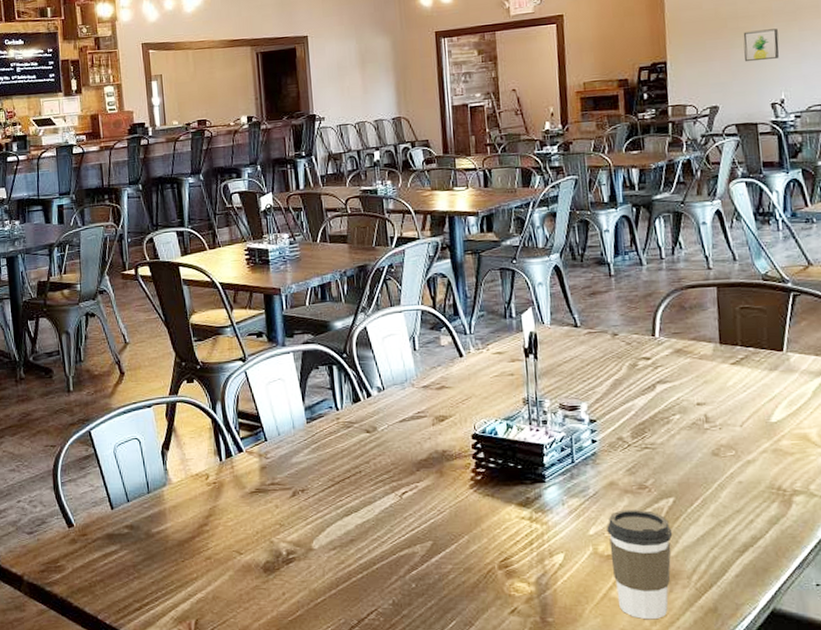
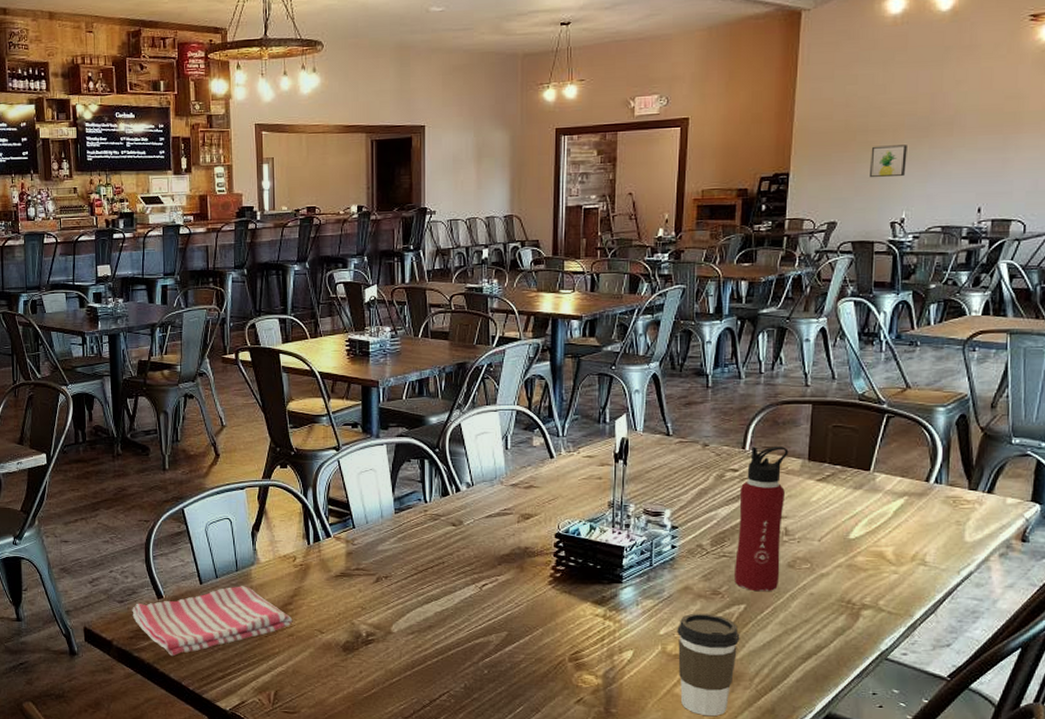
dish towel: none [42,508,210,589] -> present [132,586,293,657]
water bottle: none [654,330,706,483] -> present [735,445,789,592]

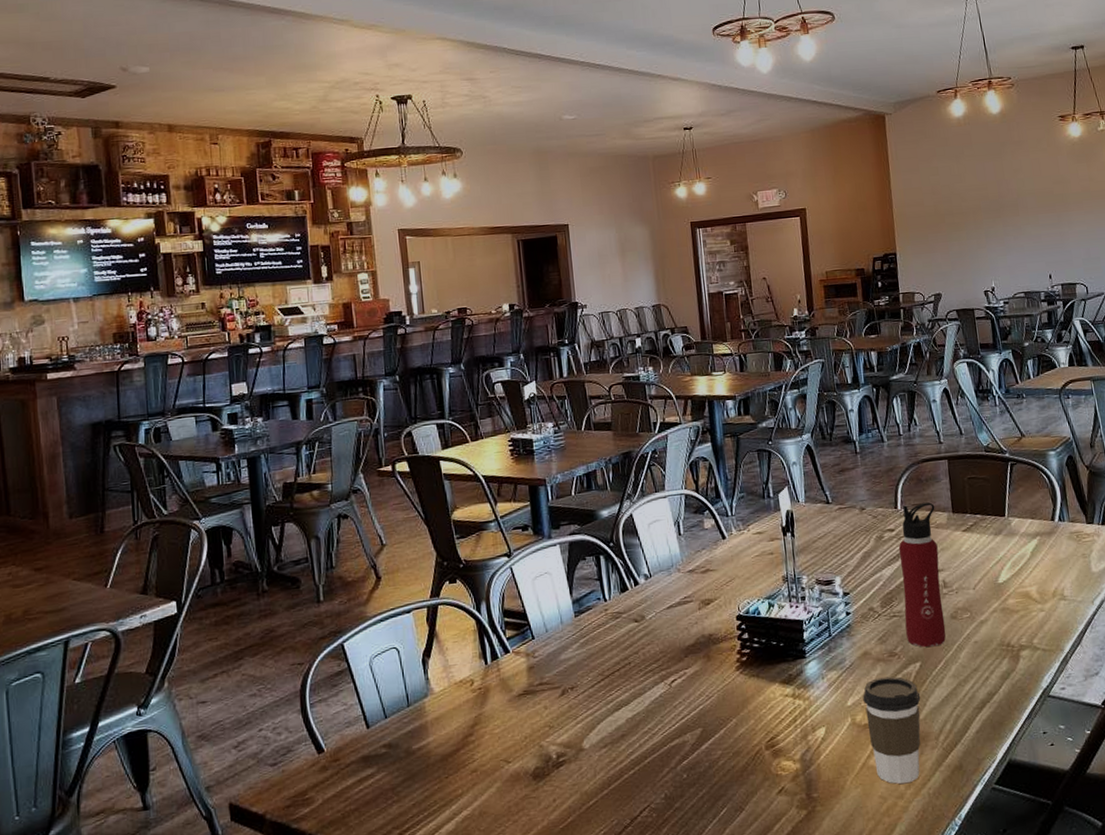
dish towel: present [132,586,293,657] -> none [287,722,475,821]
wall art: present [870,145,907,178] -> none [958,224,989,254]

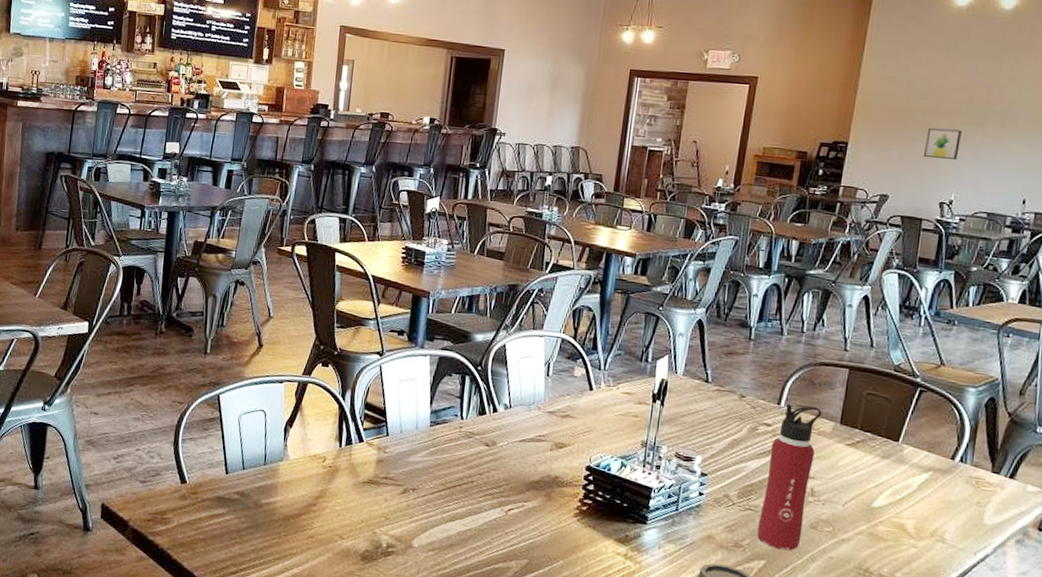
wall art: none [958,224,989,254] -> present [924,127,962,159]

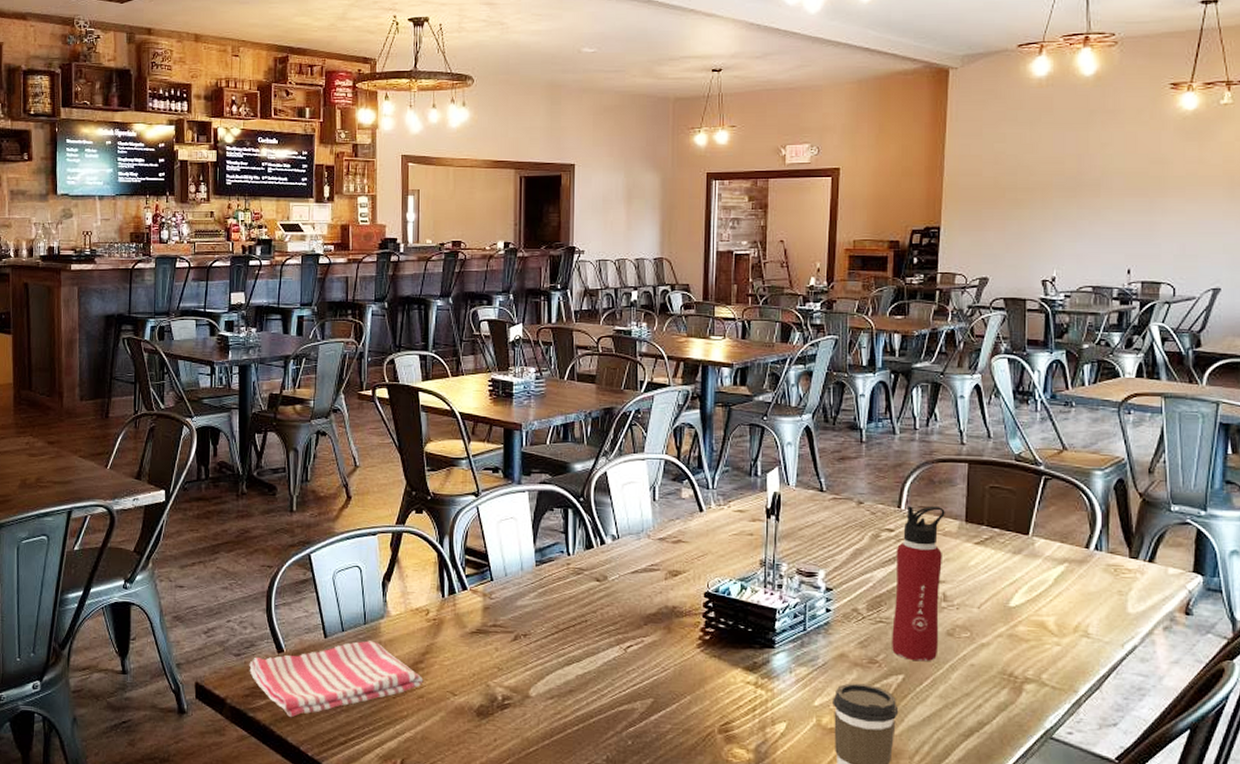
dish towel: none [153,480,315,545] -> present [249,640,424,718]
wall art: present [924,127,962,159] -> none [1020,204,1056,236]

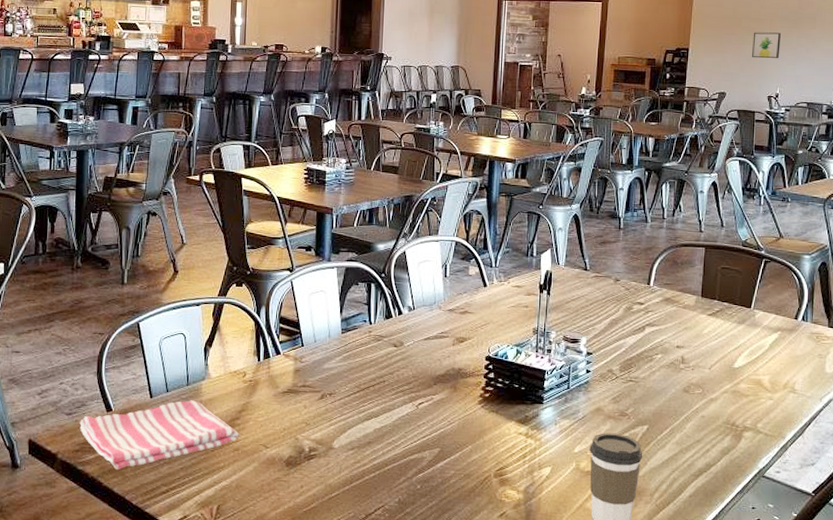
water bottle: present [892,505,945,662] -> none [639,283,686,414]
wall art: none [1020,204,1056,236] -> present [752,32,781,59]

